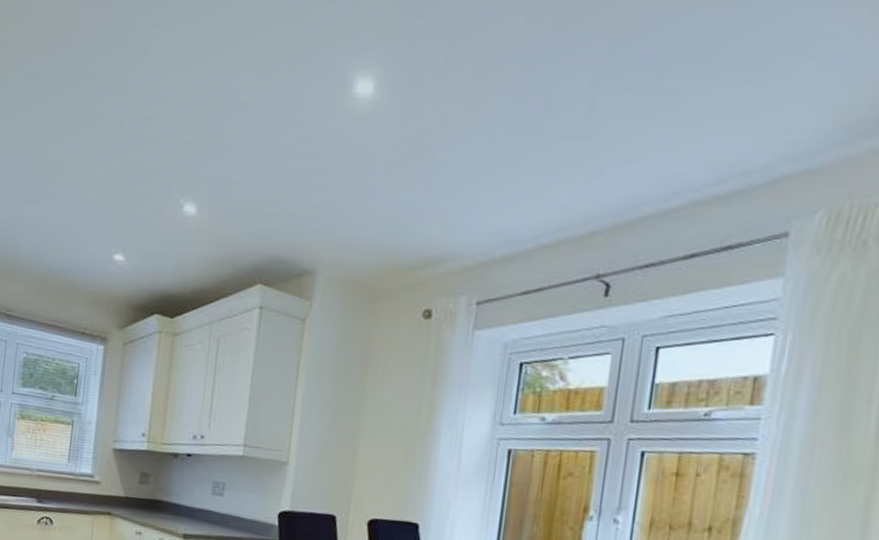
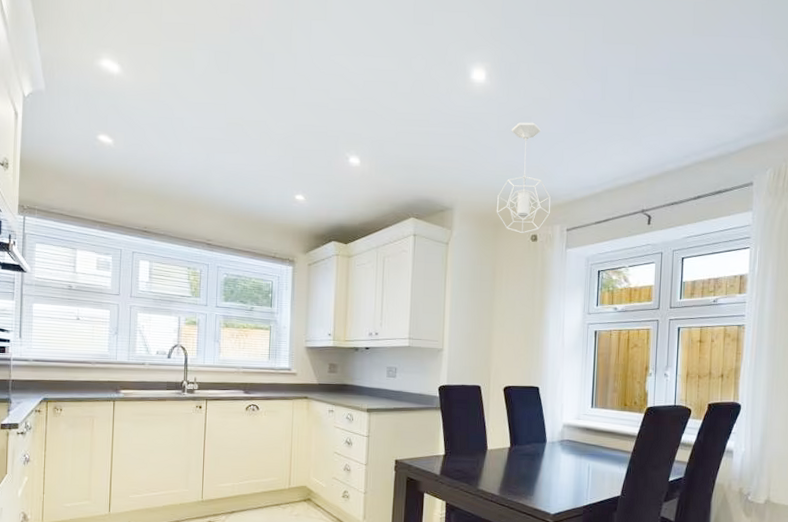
pendant light: none [375,150,456,307] -> present [496,122,551,233]

